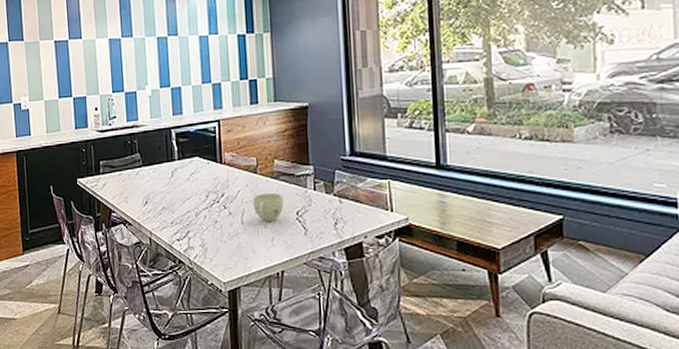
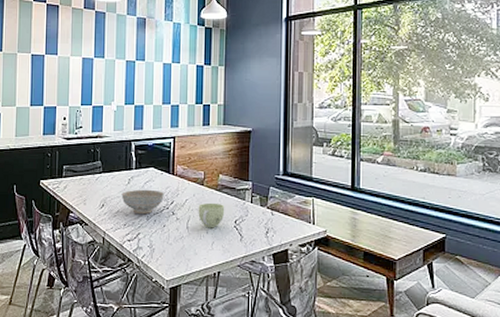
decorative bowl: none [165,181,213,211] -> present [121,189,164,215]

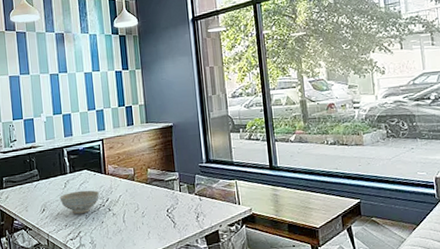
cup: present [198,202,225,228] -> none [131,195,157,220]

